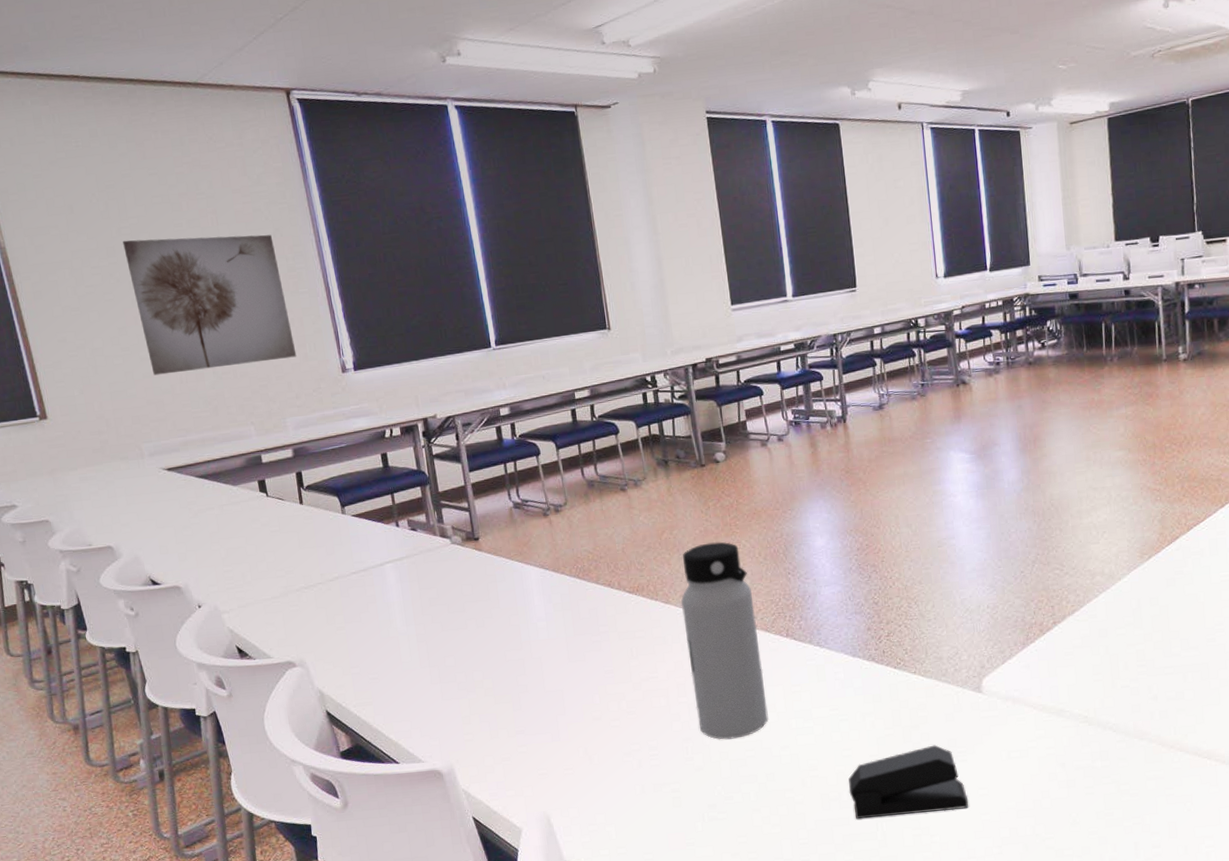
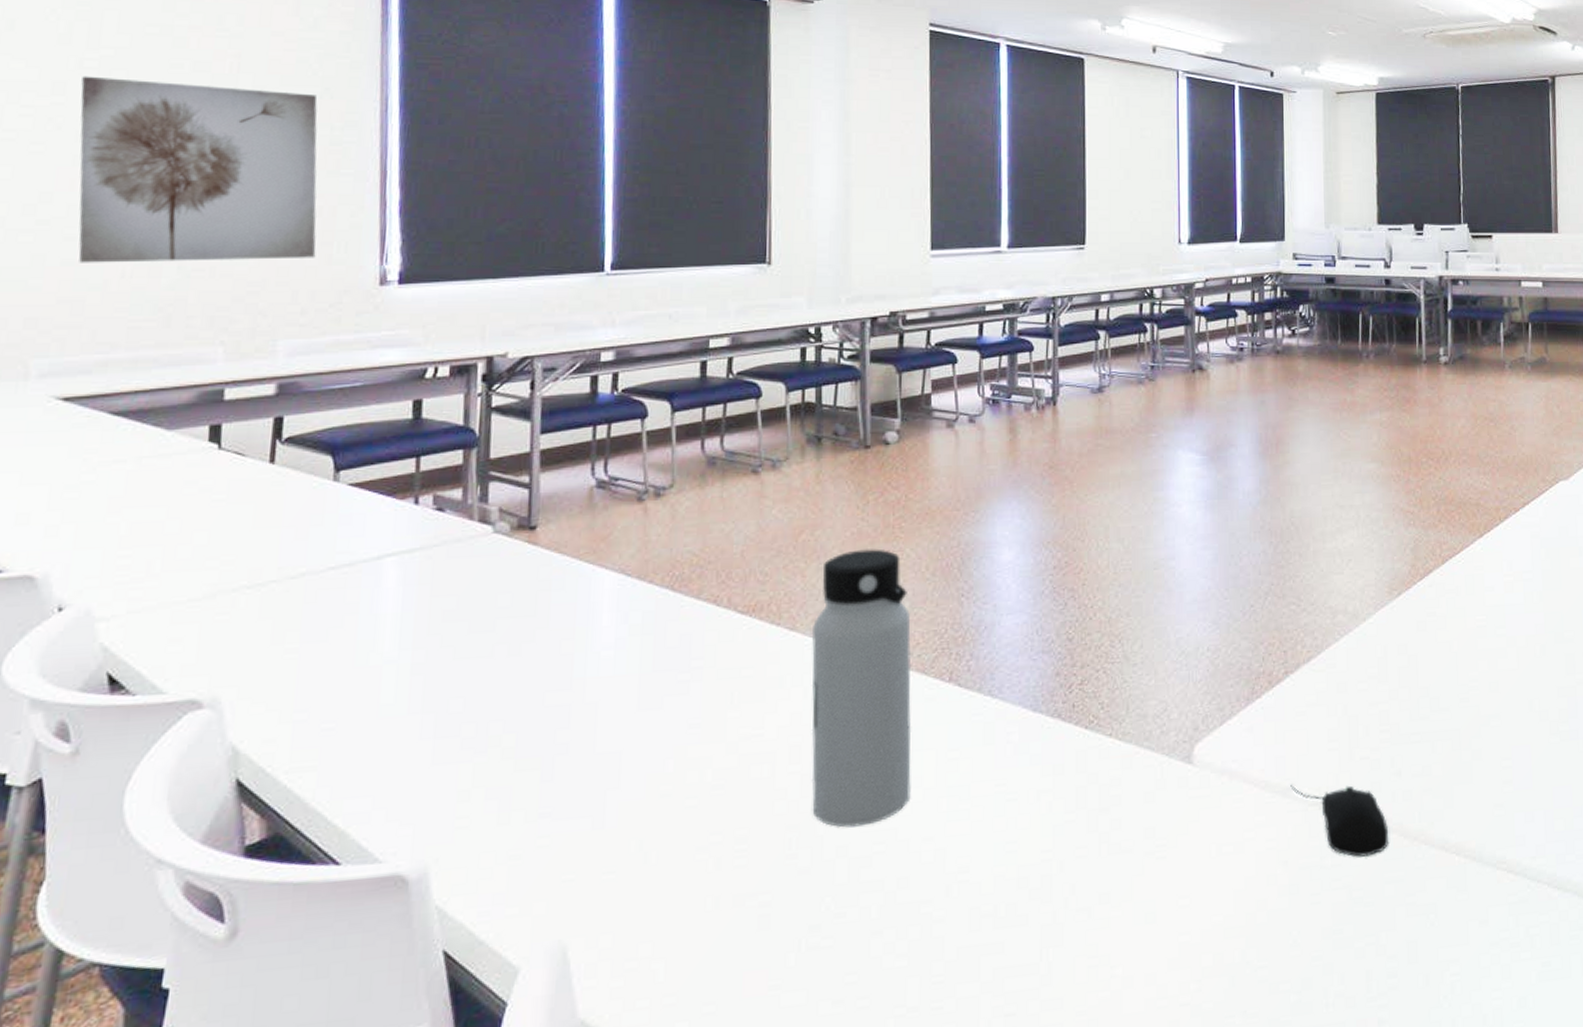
stapler: present [848,745,969,820] -> none [1008,835,1164,945]
computer mouse: none [1063,706,1150,761] -> present [1290,784,1389,857]

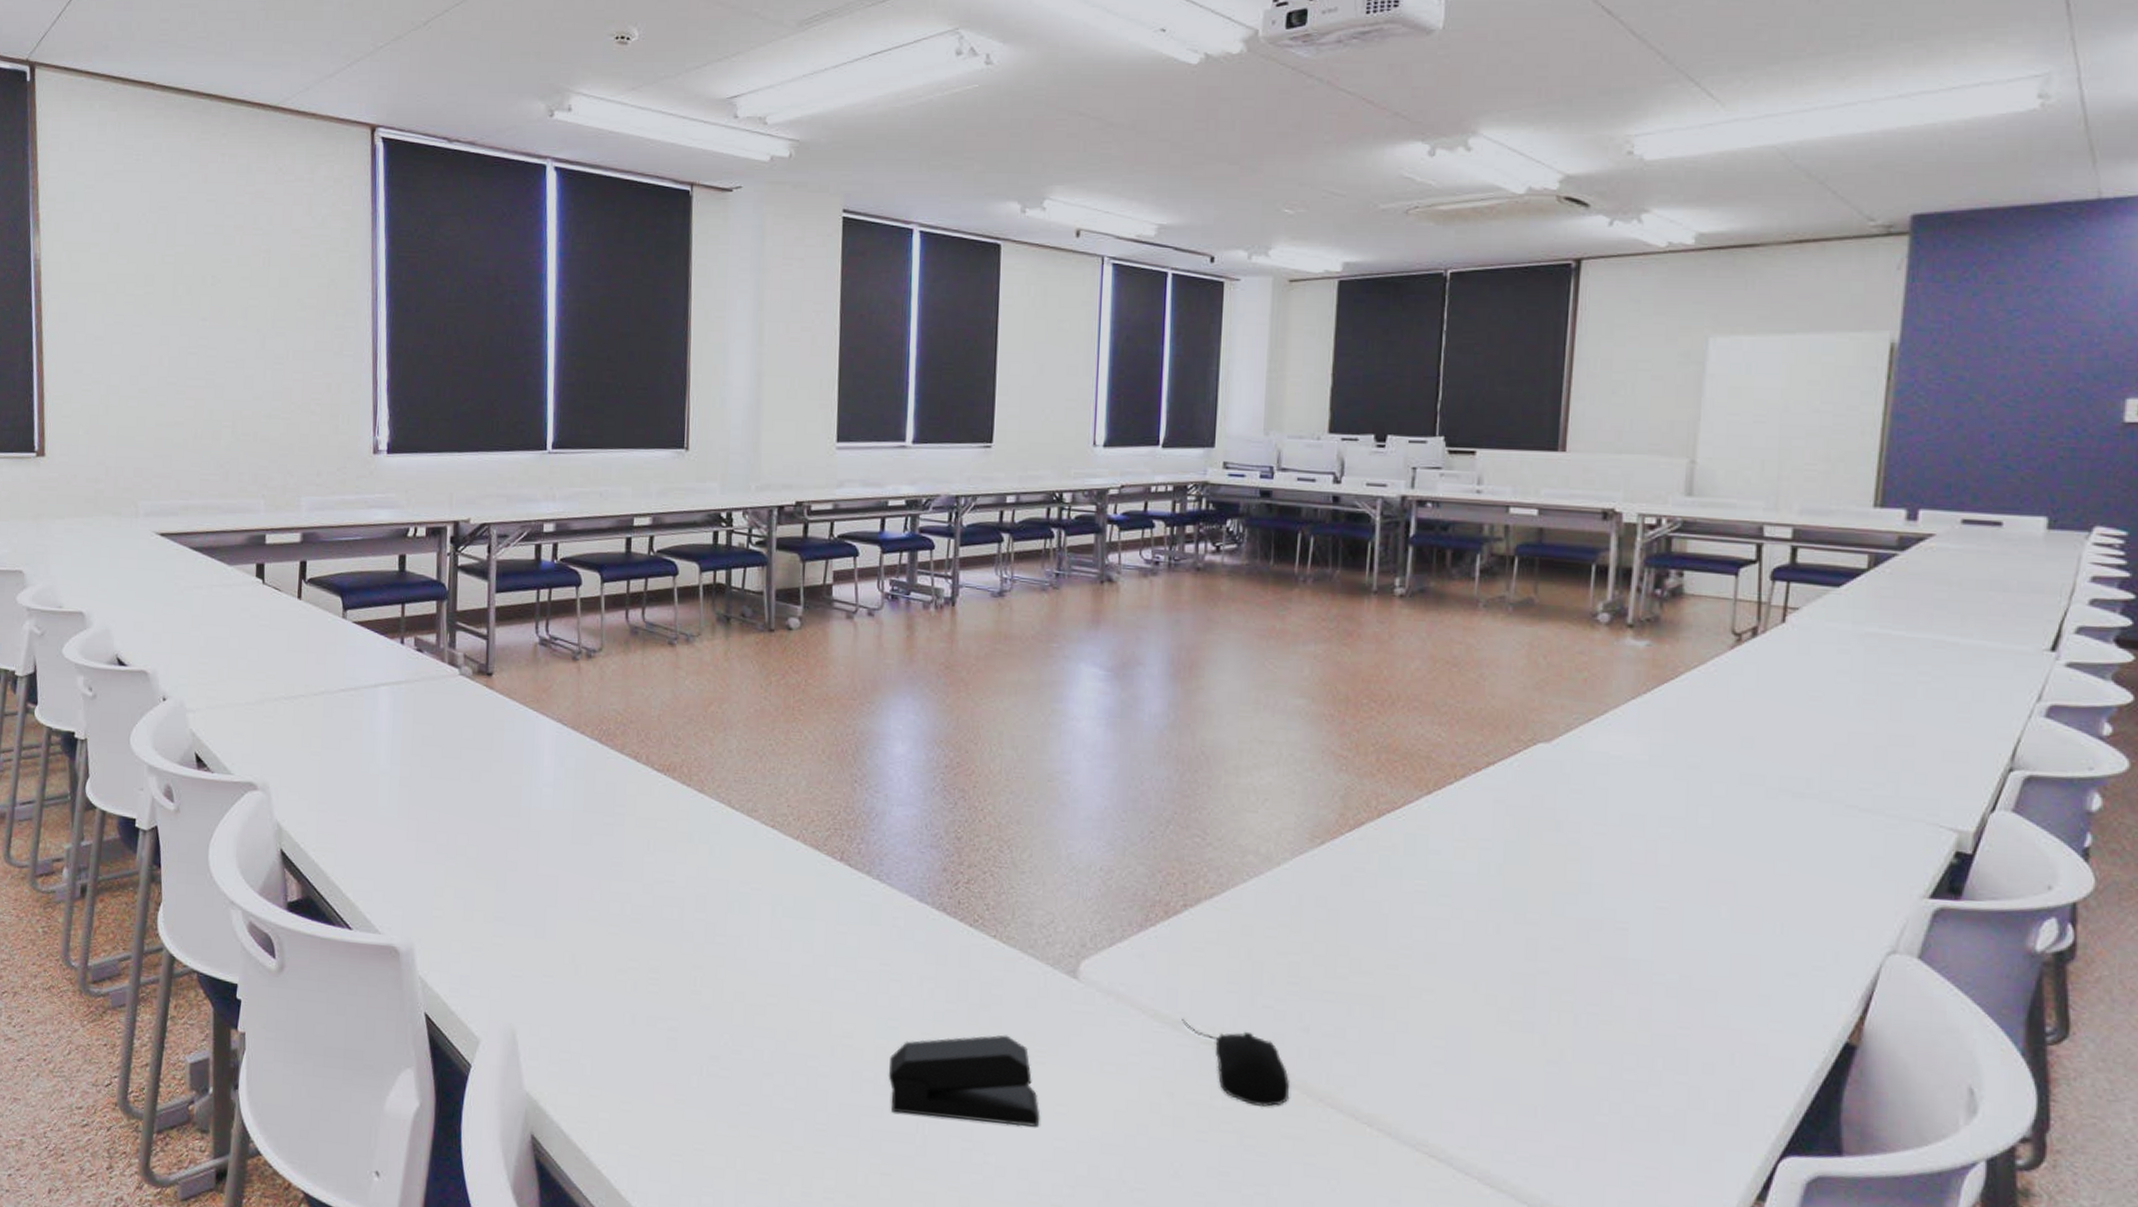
wall art: present [78,76,318,263] -> none [164,269,327,428]
water bottle: present [811,549,912,828] -> none [714,726,806,978]
stapler: none [1008,835,1164,945] -> present [888,1035,1040,1127]

